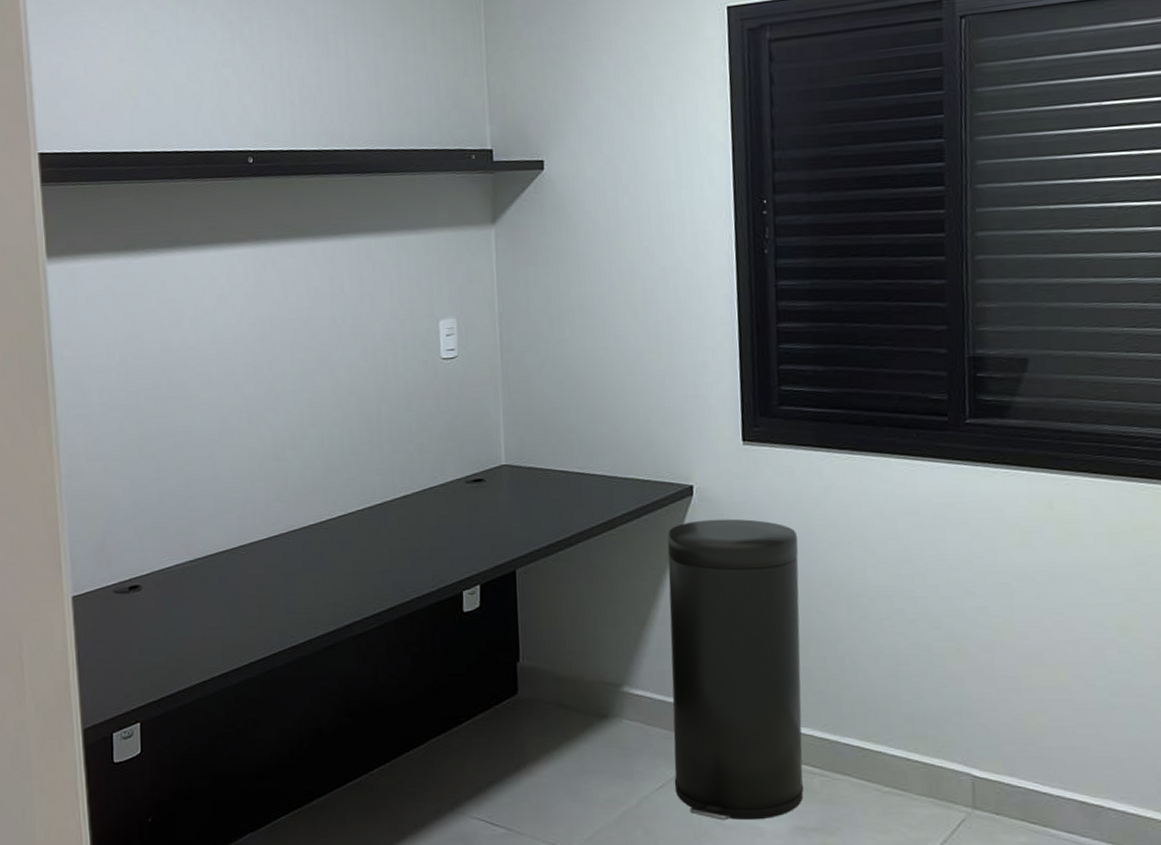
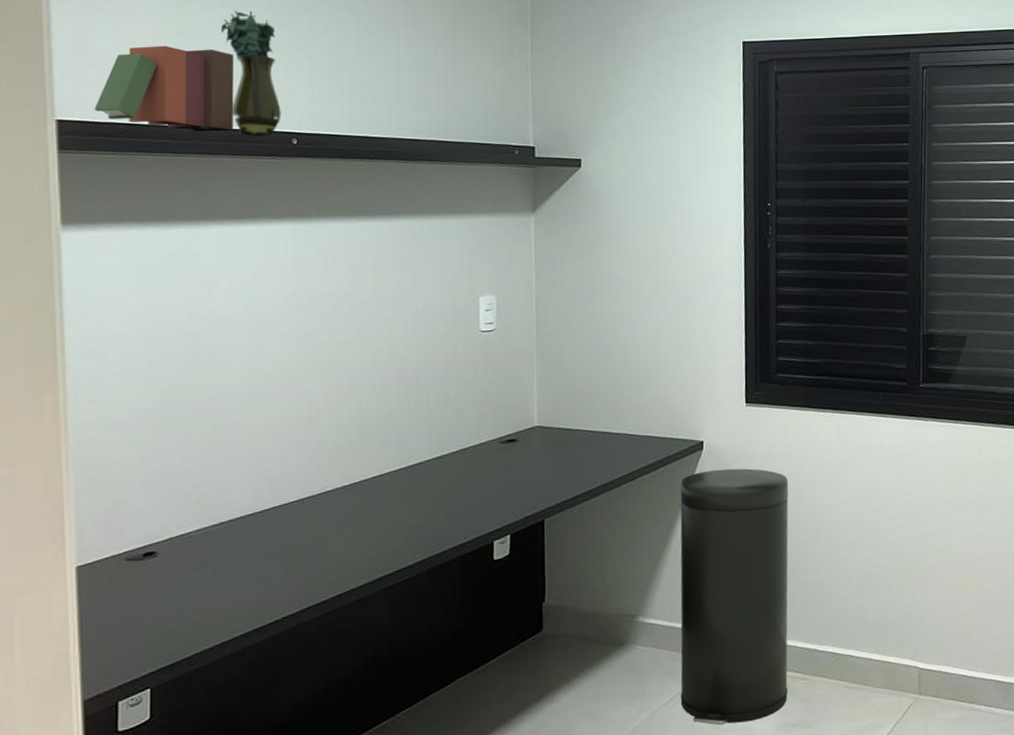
books: none [70,69,193,157] -> present [94,45,234,132]
vase: none [178,26,237,158] -> present [221,10,281,137]

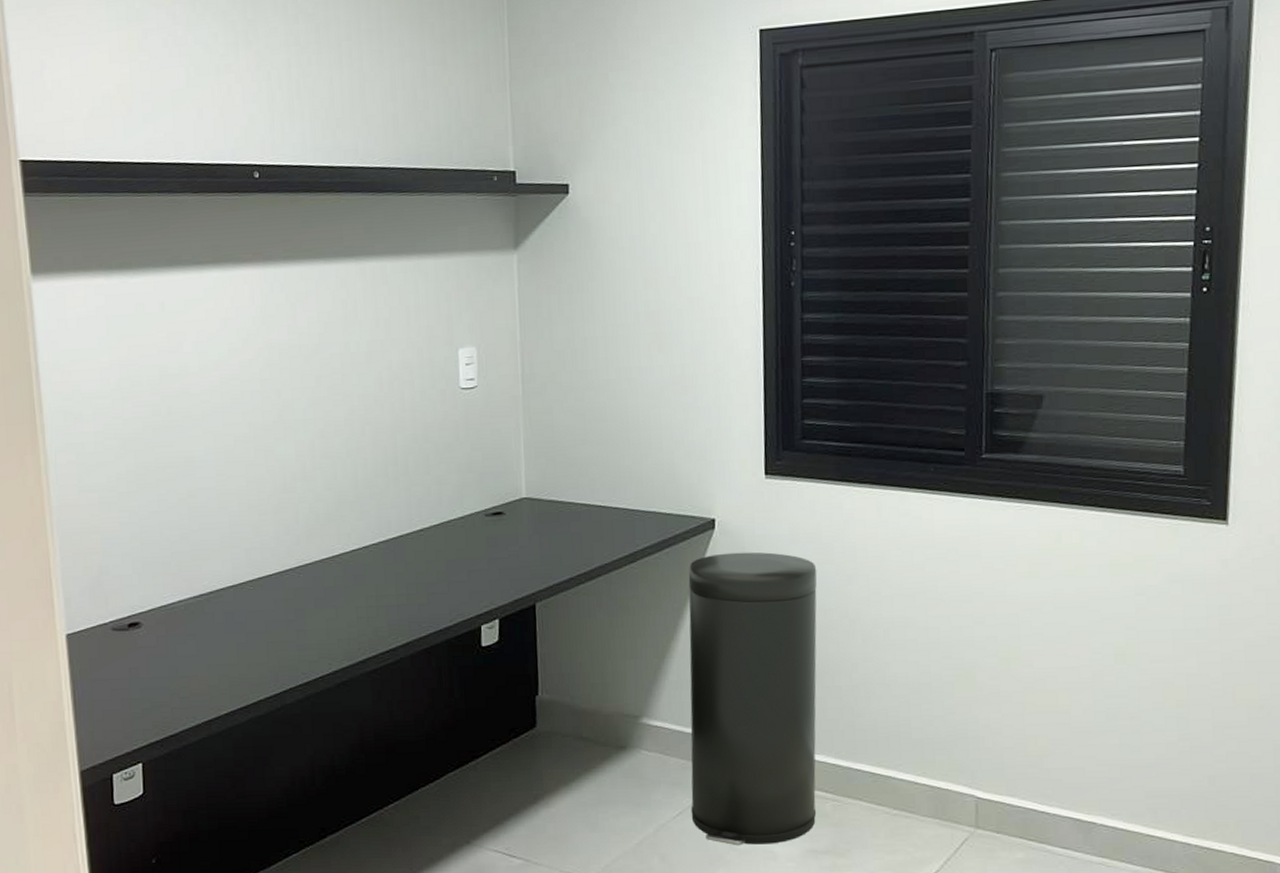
books: present [94,45,234,132] -> none [55,72,193,168]
vase: present [221,10,281,137] -> none [176,27,242,171]

